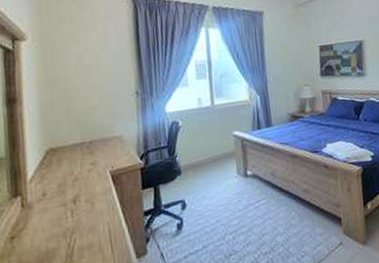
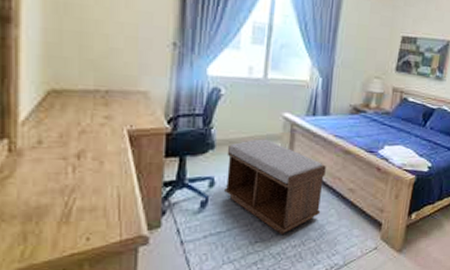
bench: none [192,157,283,244] -> present [224,138,326,234]

